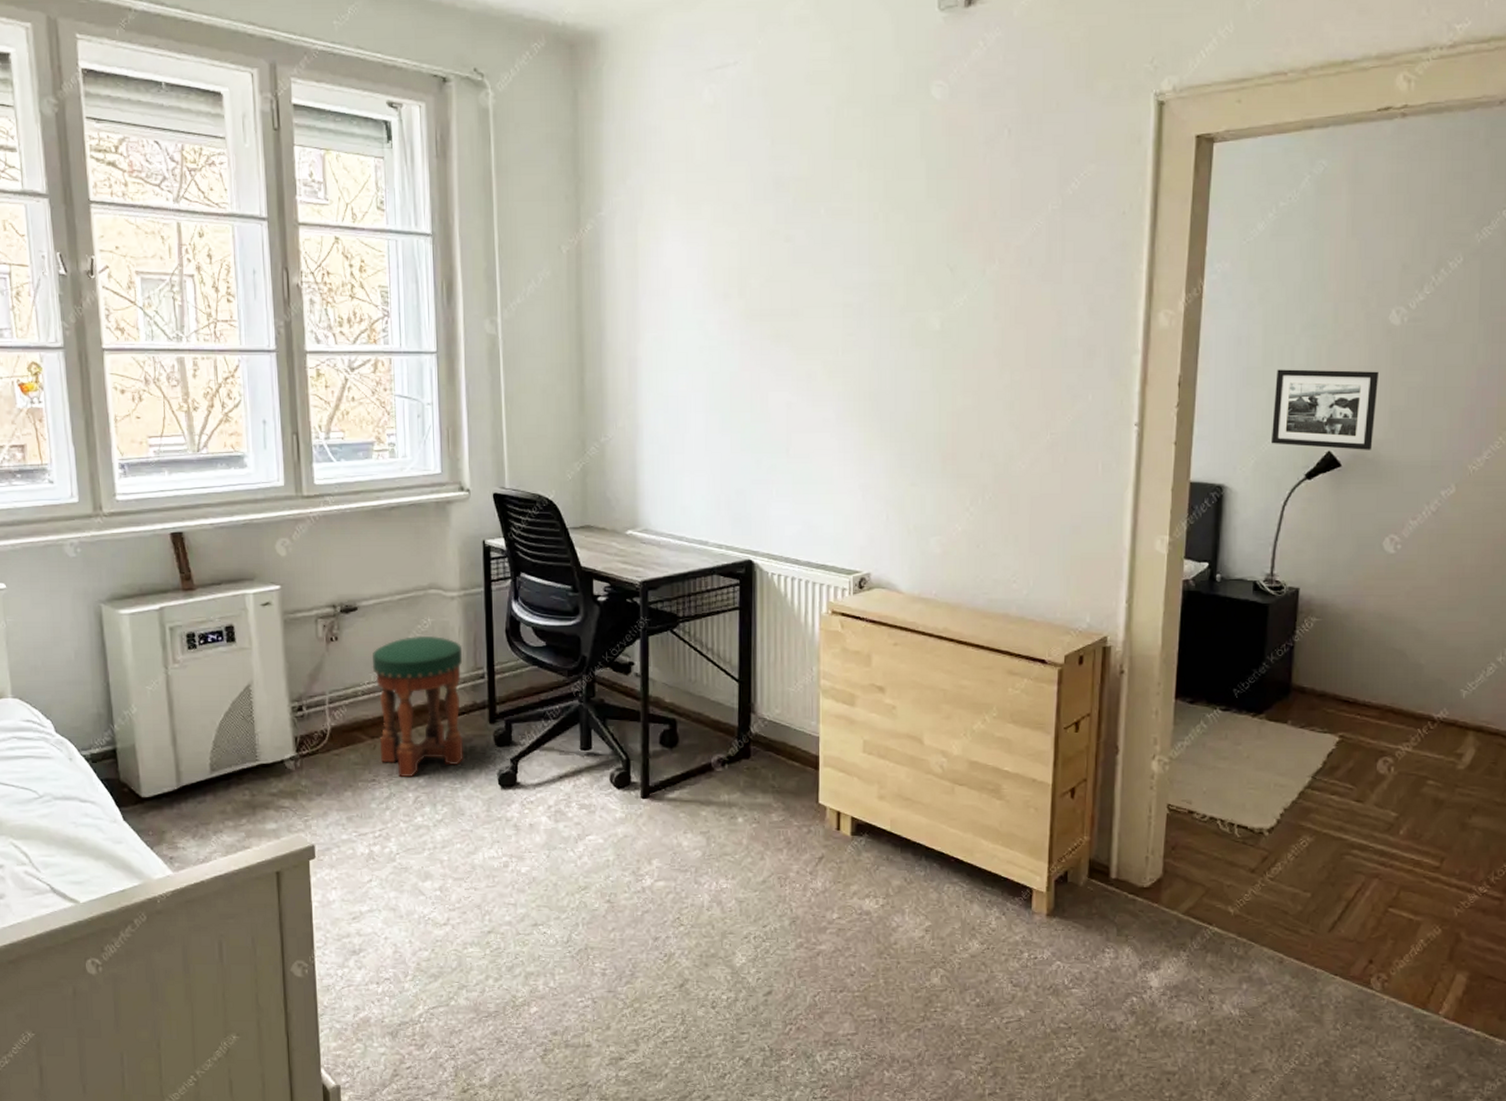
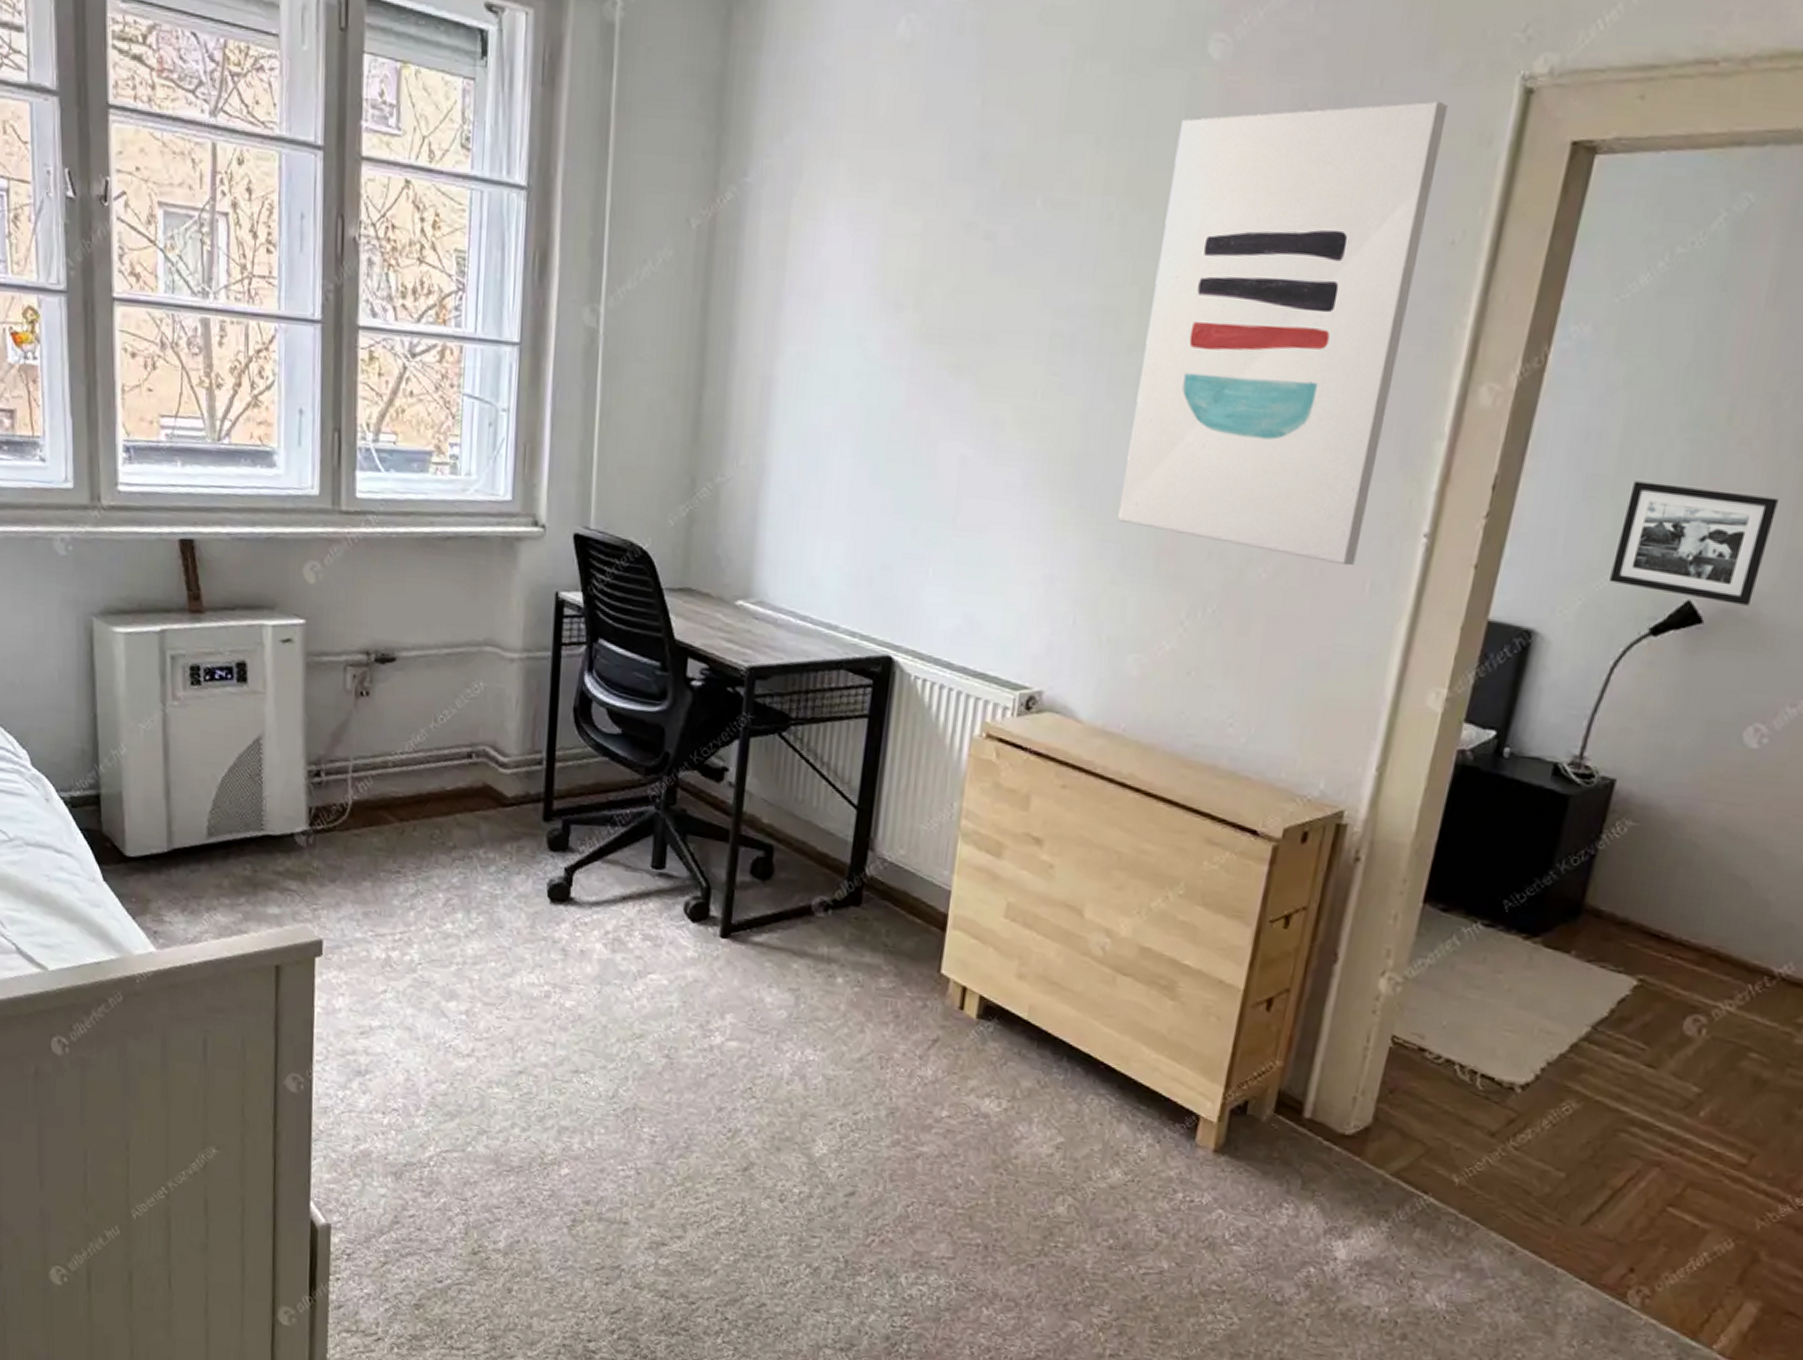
stool: present [372,635,463,777] -> none [407,701,518,874]
wall art: none [910,115,1106,453] -> present [1118,101,1448,566]

